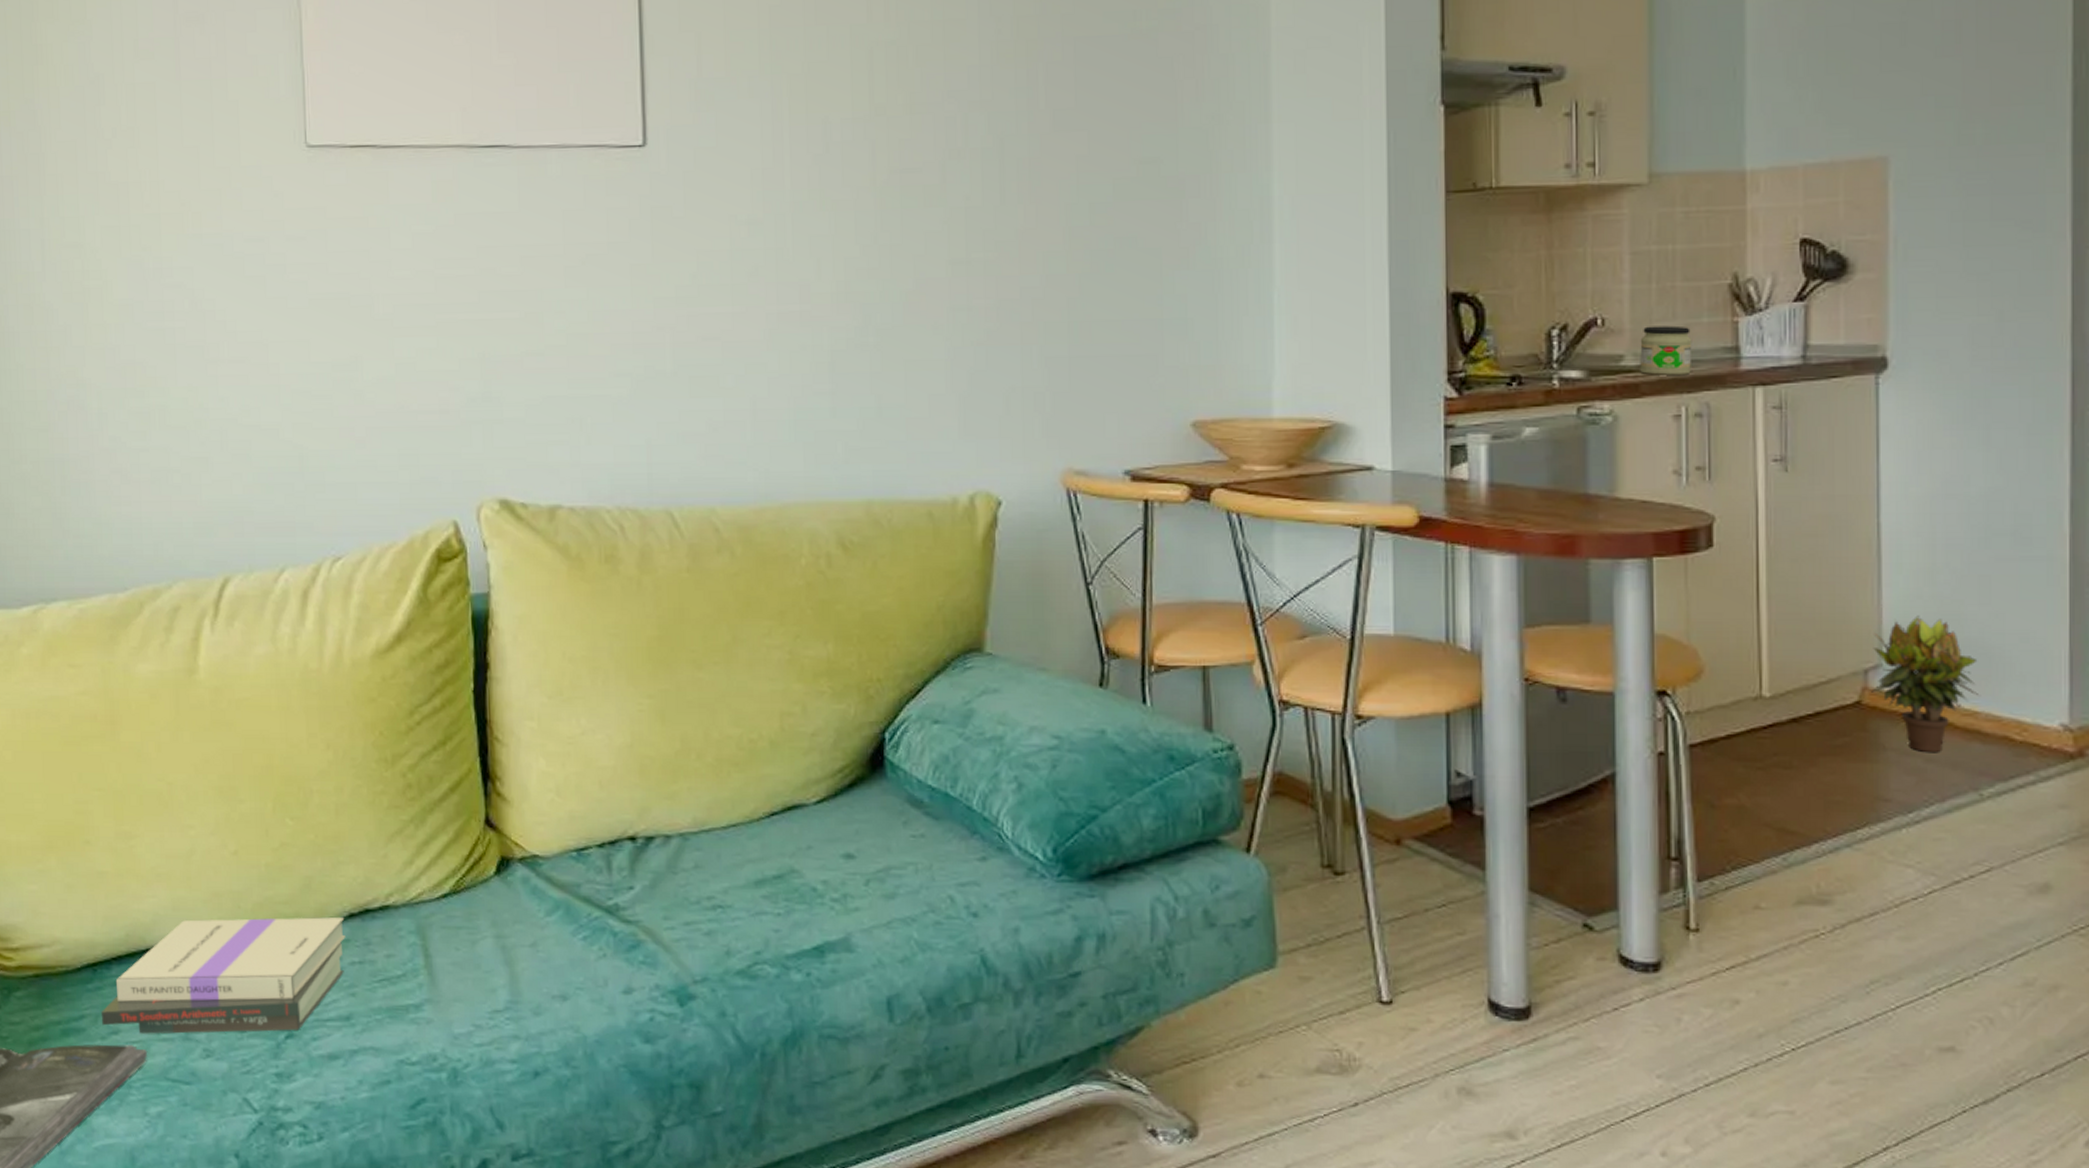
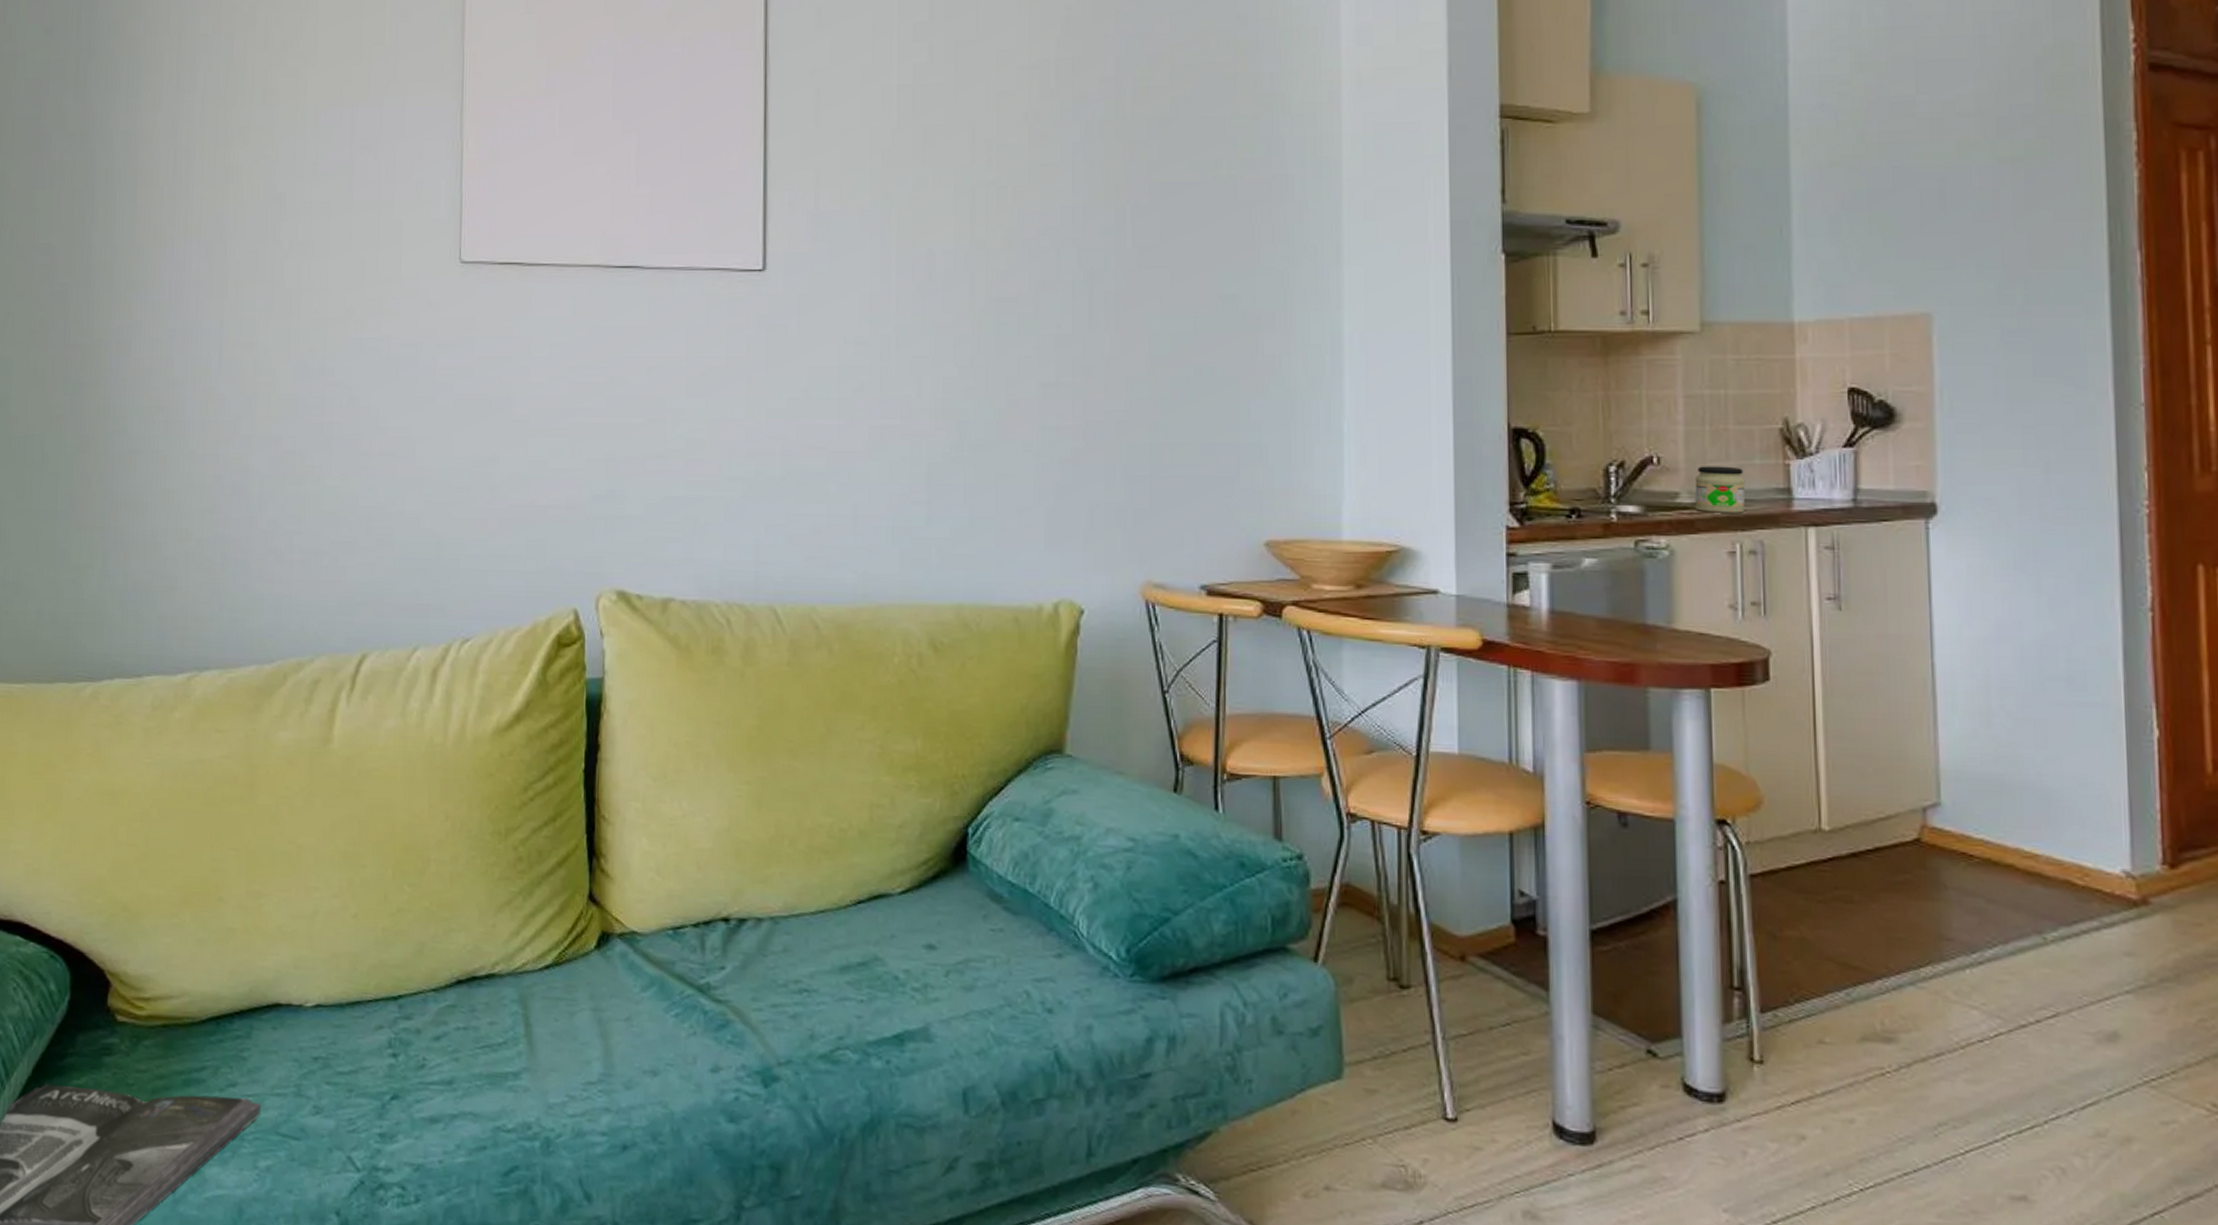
books: present [101,917,345,1034] -> none [220,979,453,1092]
potted plant: present [1871,615,1978,753] -> none [1930,756,2038,894]

